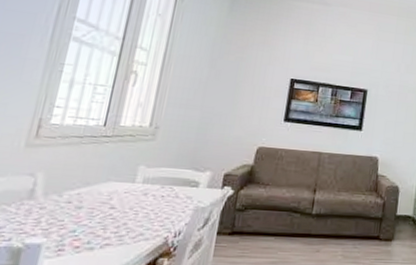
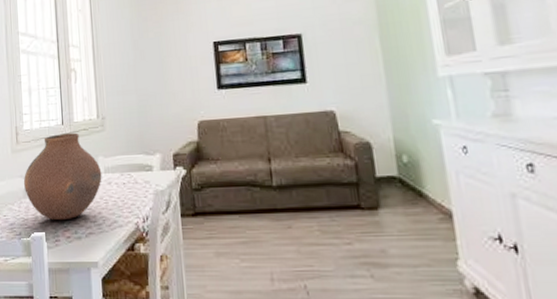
vase: none [31,135,140,229] -> present [24,132,102,221]

